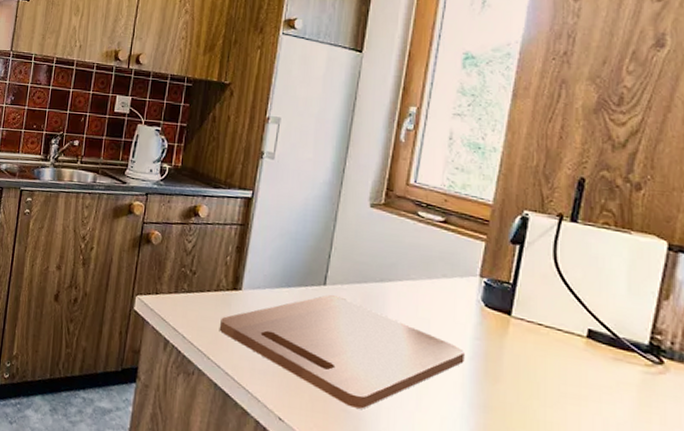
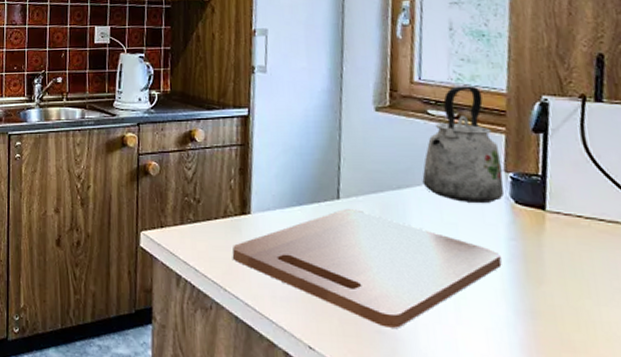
kettle: none [404,192,478,304] -> present [422,86,505,203]

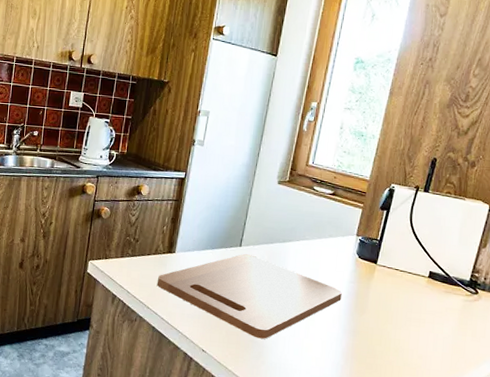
kettle: present [422,86,505,203] -> none [301,171,356,257]

